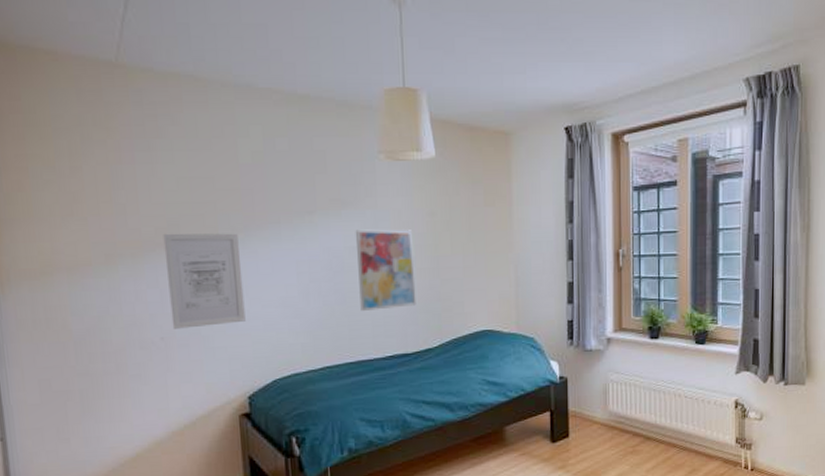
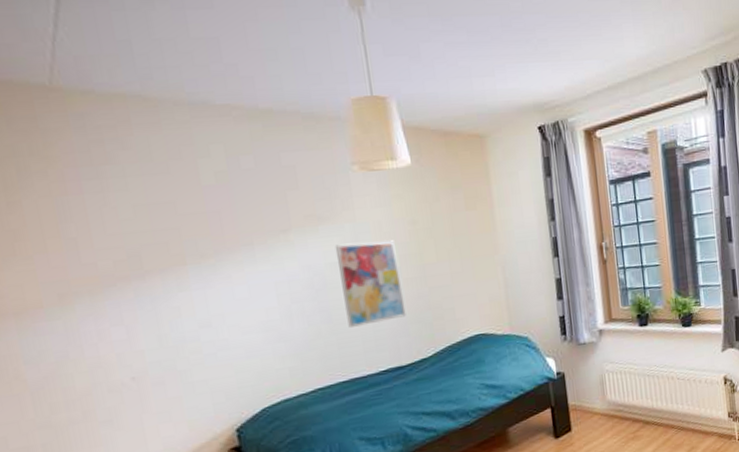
wall art: present [163,233,246,329] -> none [123,258,225,367]

